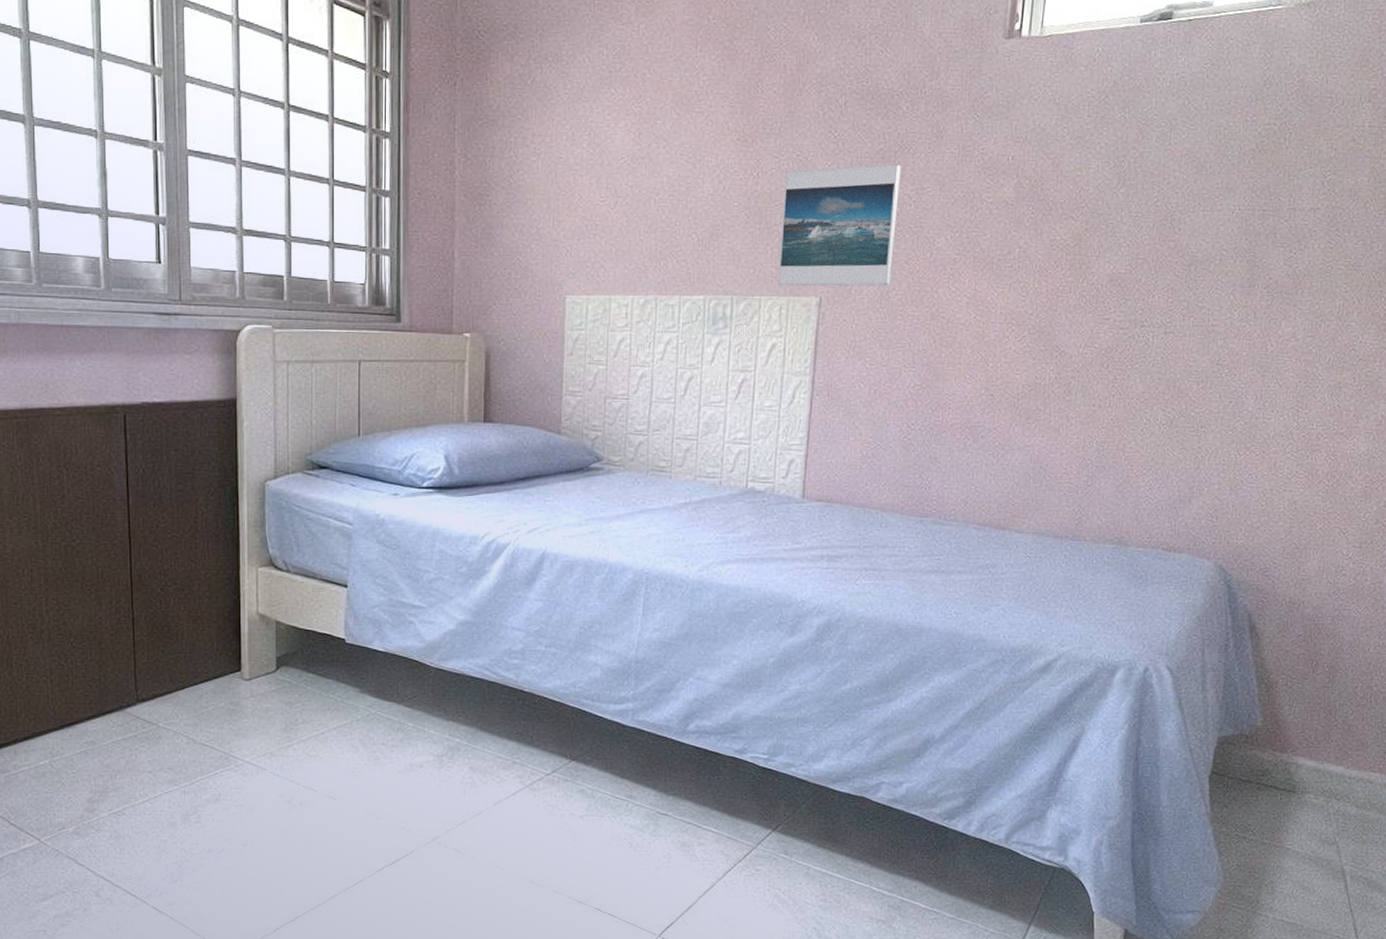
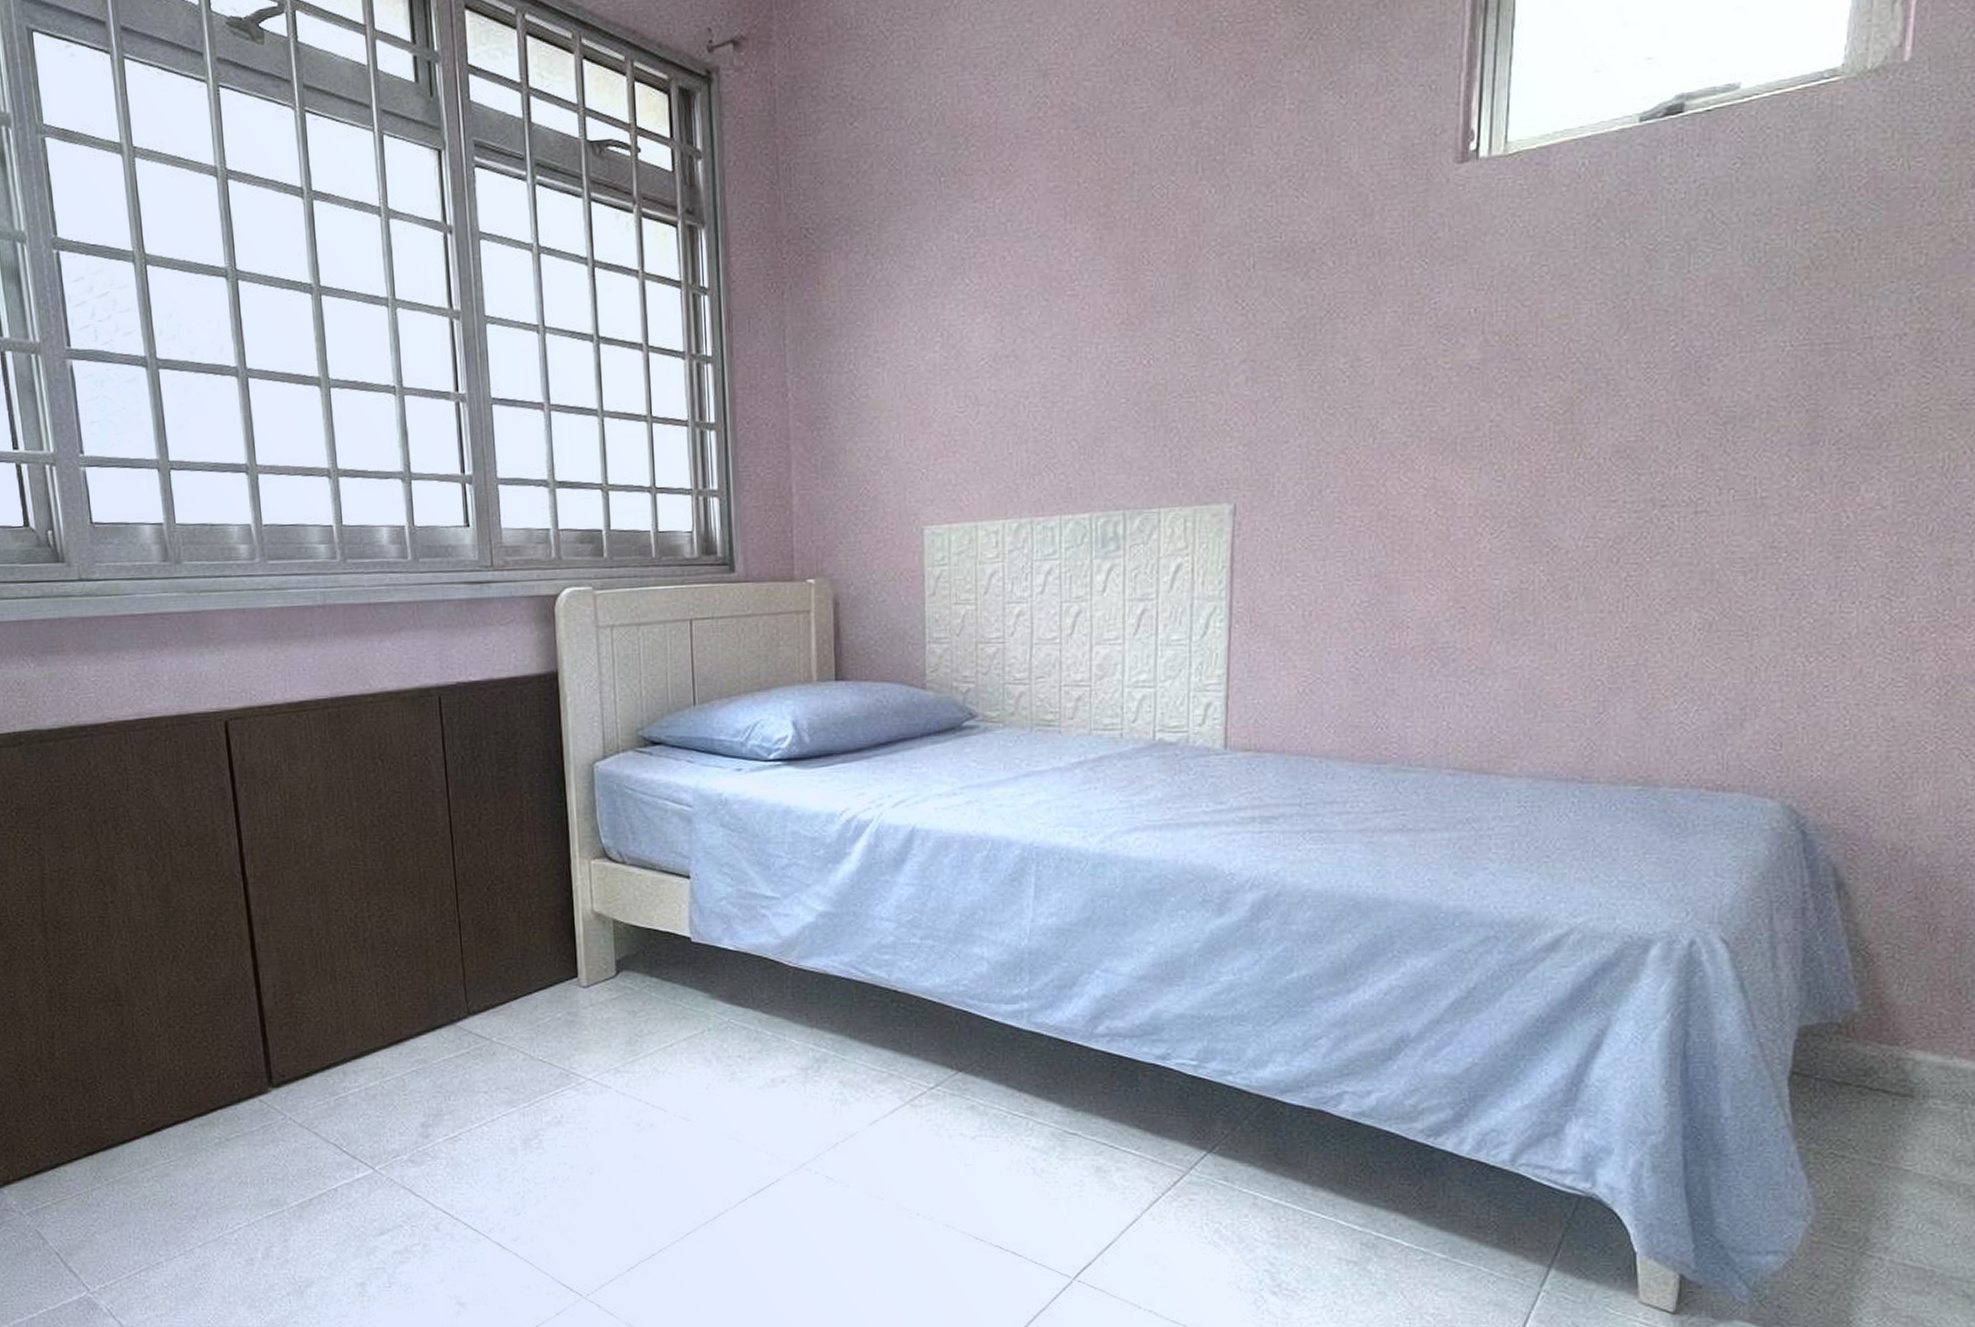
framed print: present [778,163,902,287] -> none [1180,331,1330,494]

